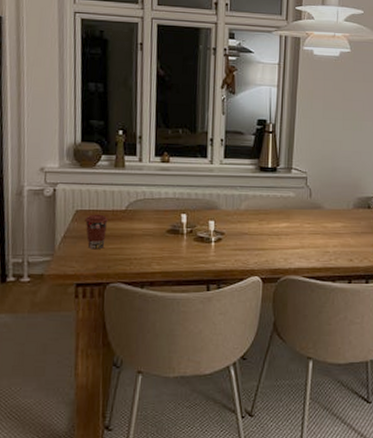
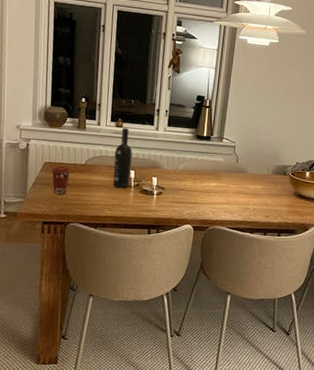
wine bottle: none [160,163,183,236] -> present [113,128,133,188]

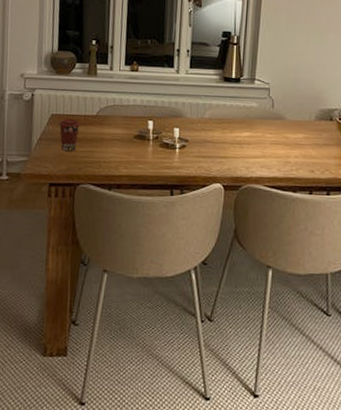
wine bottle: present [113,128,133,188] -> none [128,72,150,142]

